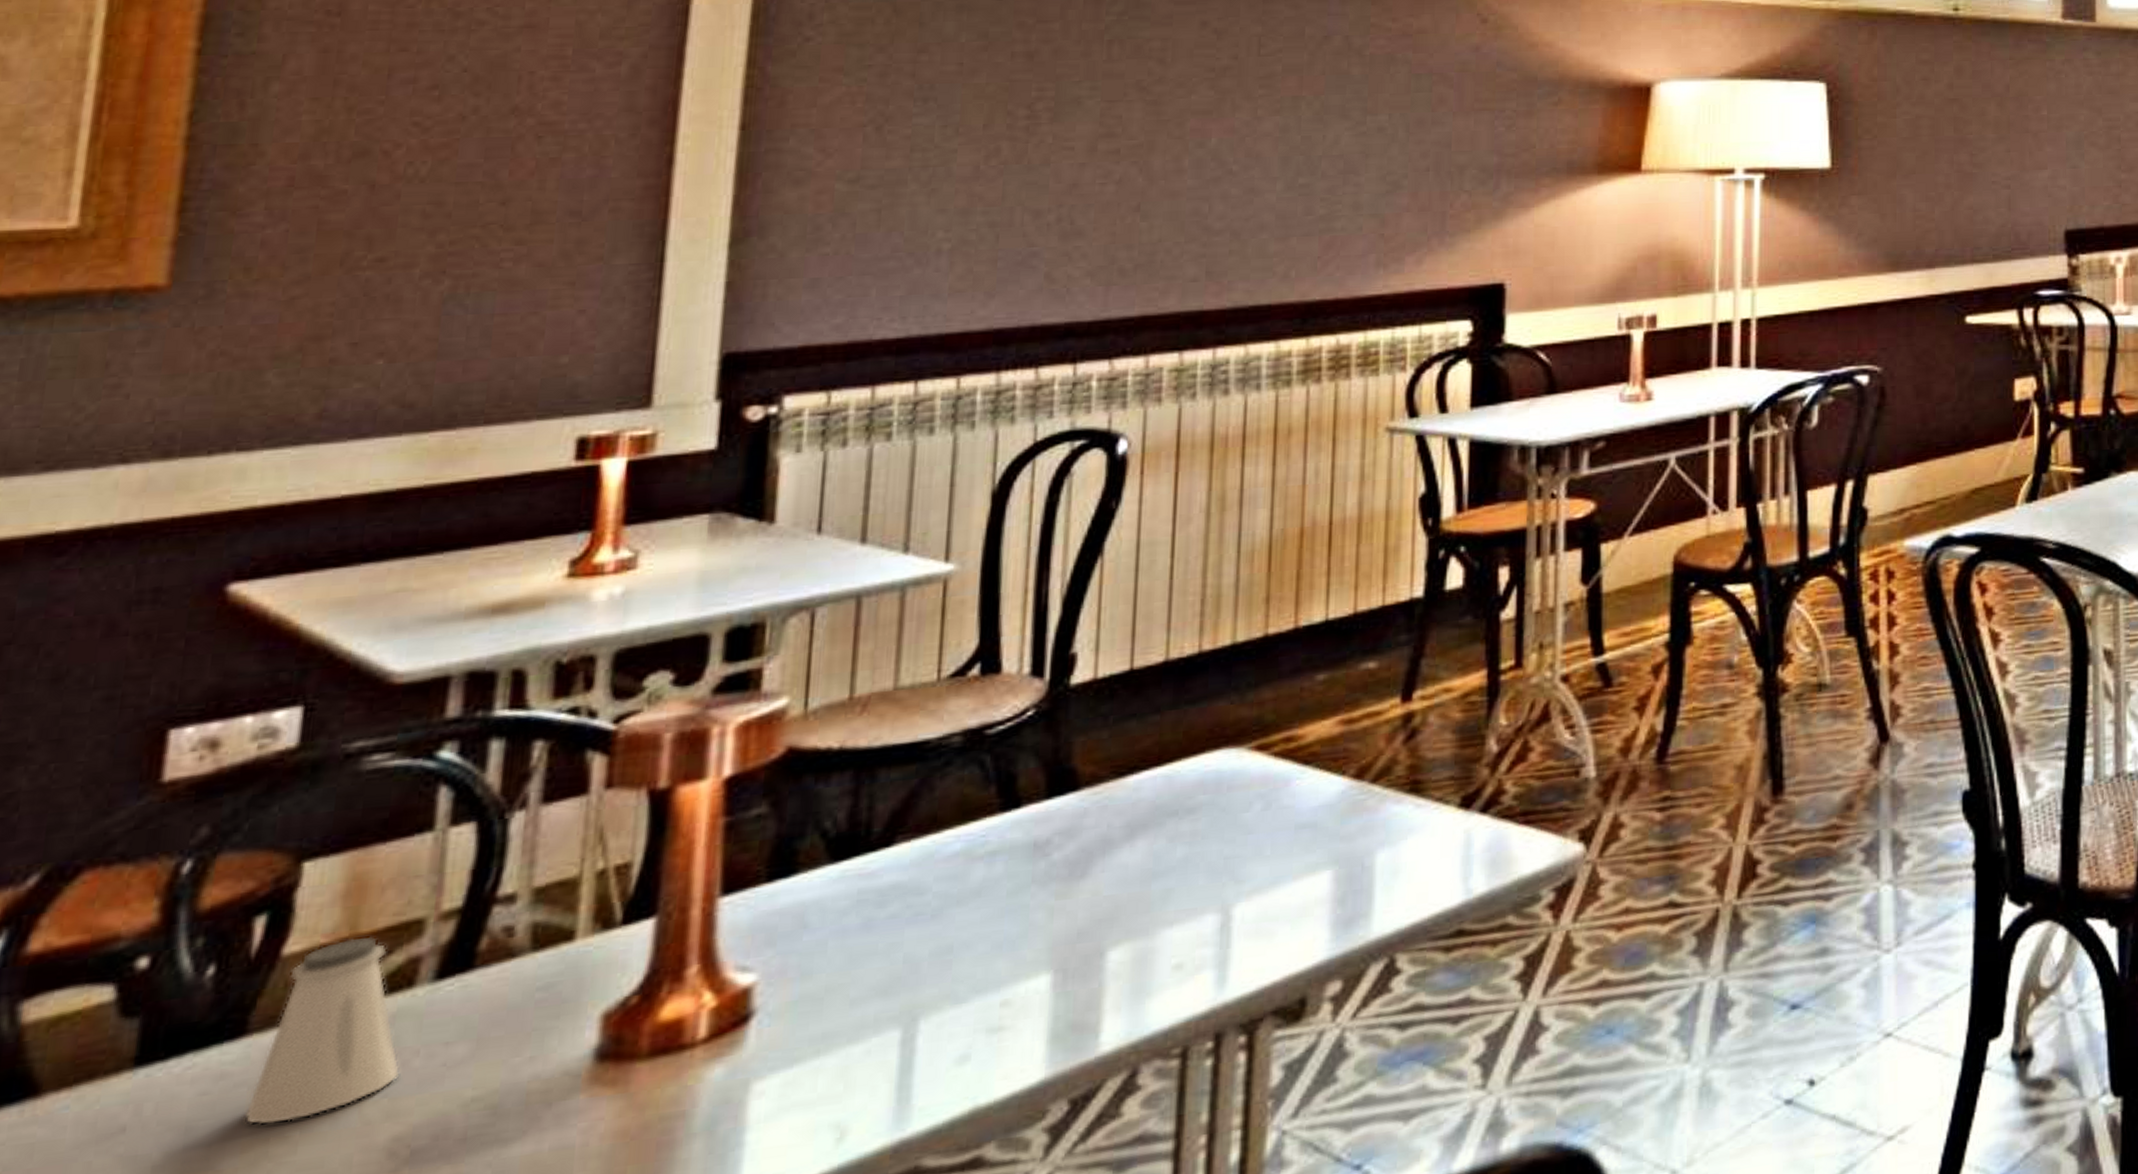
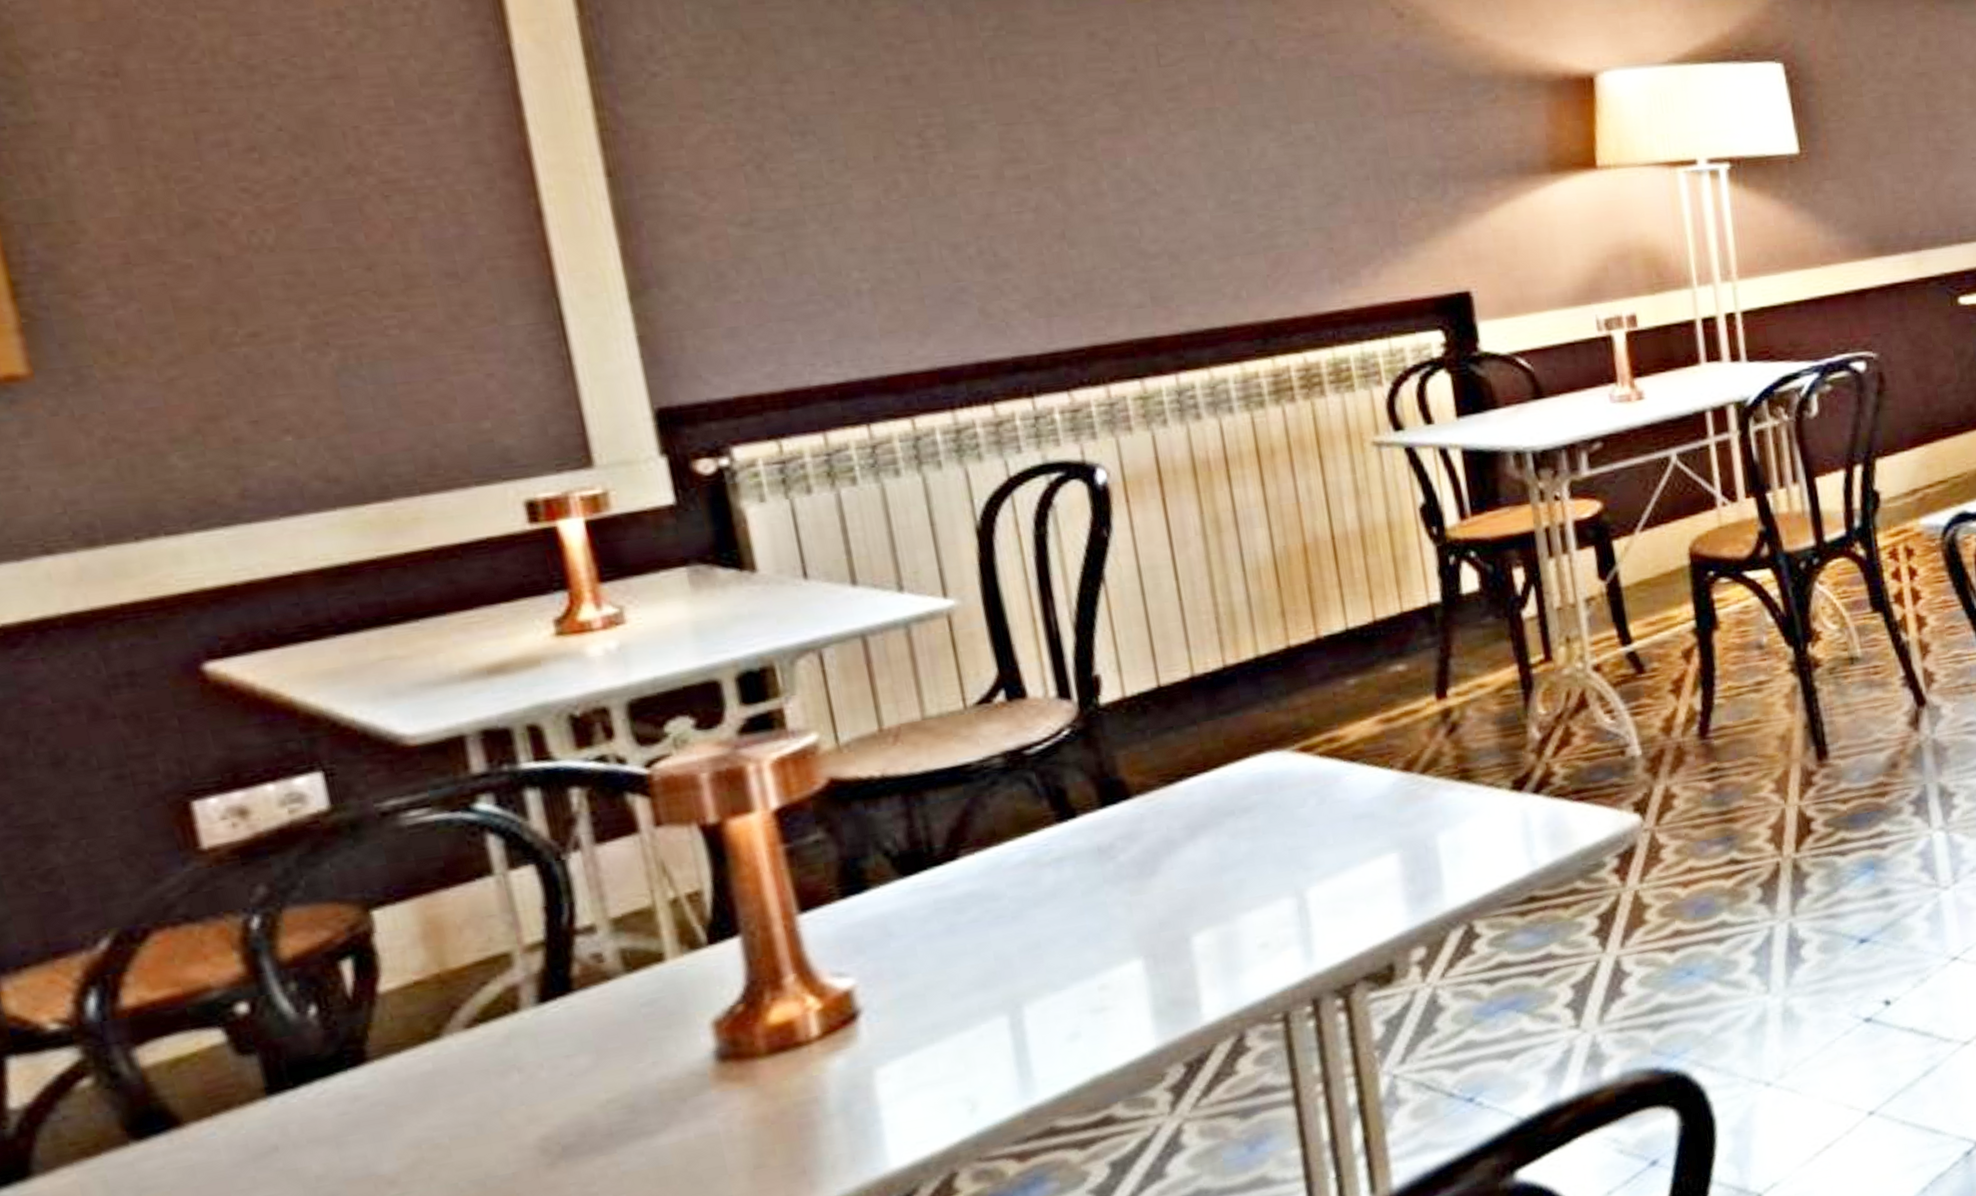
saltshaker: present [244,936,401,1126] -> none [389,970,531,1137]

